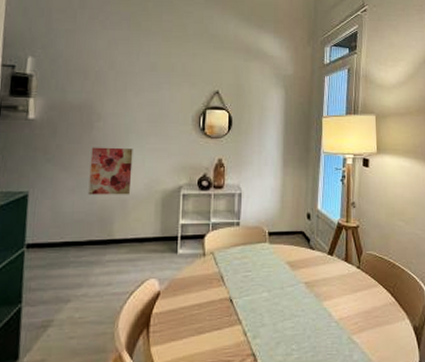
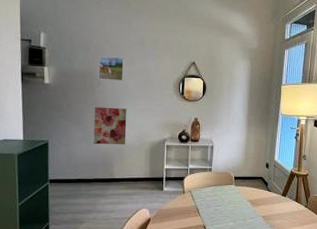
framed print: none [98,85,132,115] -> present [98,56,125,82]

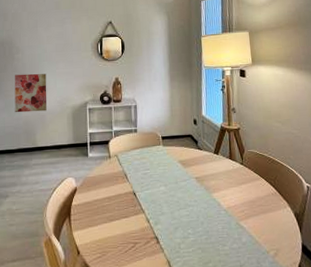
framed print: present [98,56,125,82] -> none [16,23,42,47]

